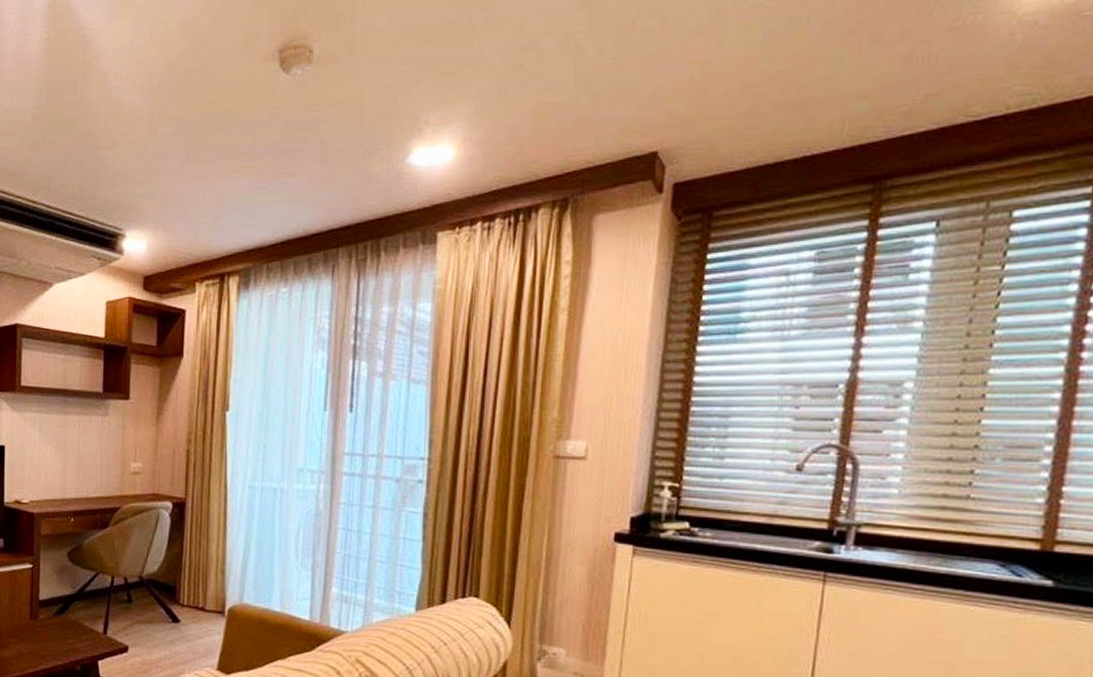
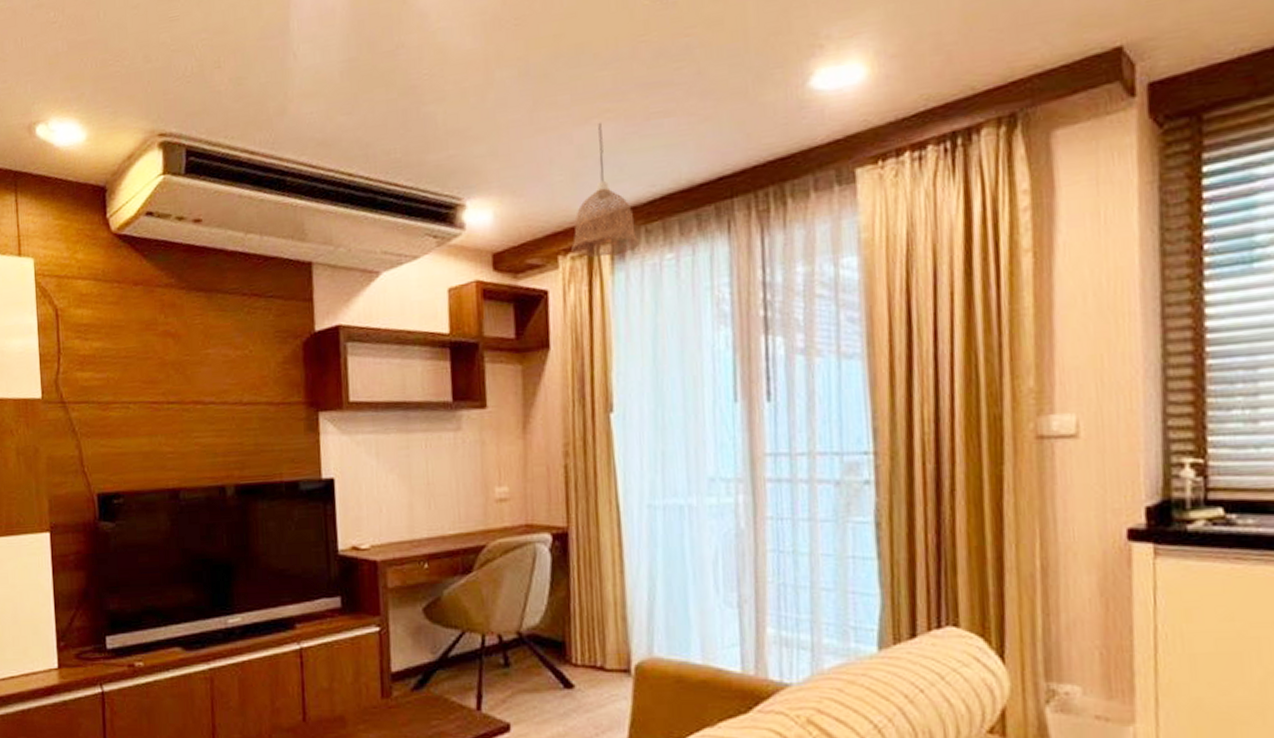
pendant lamp: none [207,176,261,286] -> present [571,122,640,257]

